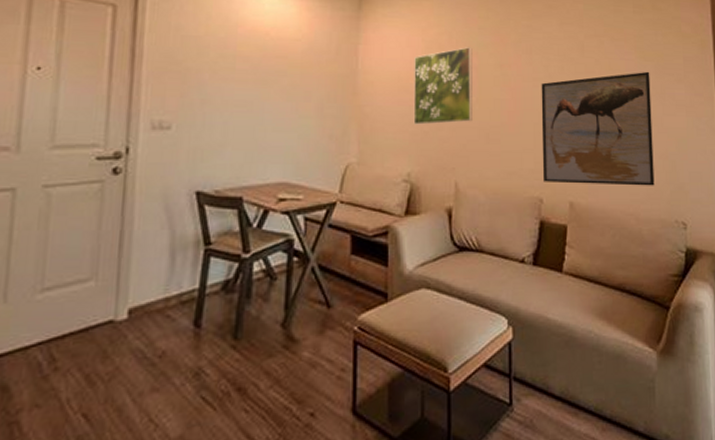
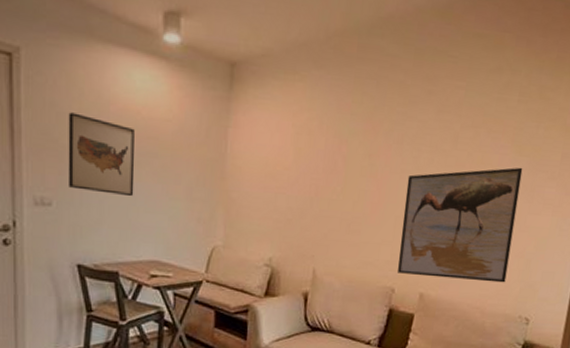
wall art: none [190,35,263,116] -> present [68,112,135,197]
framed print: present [413,47,472,125] -> none [278,134,343,213]

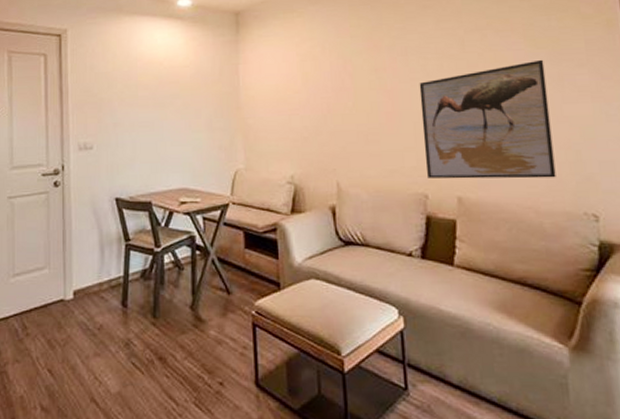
wall art: present [68,112,135,197] -> none [105,71,161,134]

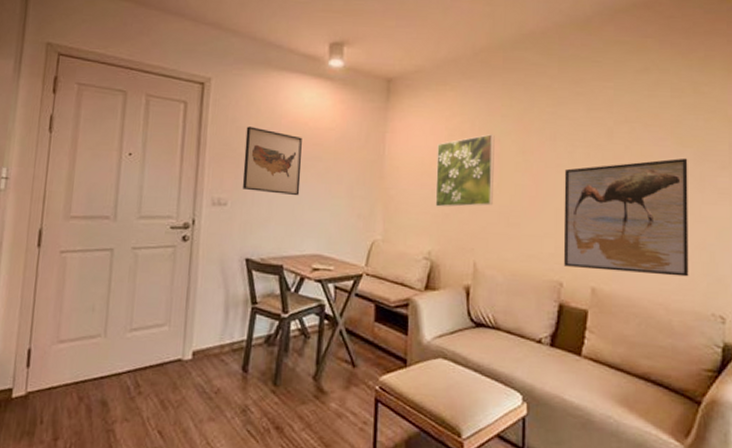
wall art: none [105,71,161,134] -> present [242,126,302,196]
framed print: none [290,55,350,132] -> present [435,134,495,207]

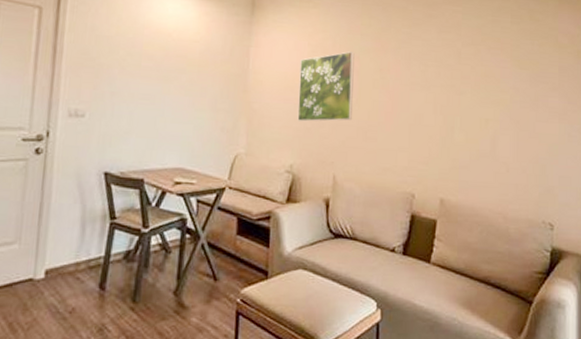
wall art: present [242,126,302,196] -> none [101,35,165,109]
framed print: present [563,158,689,277] -> none [415,79,525,188]

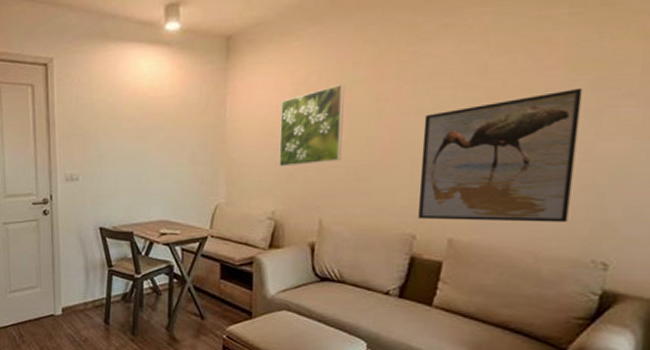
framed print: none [415,79,525,188] -> present [418,87,583,223]

